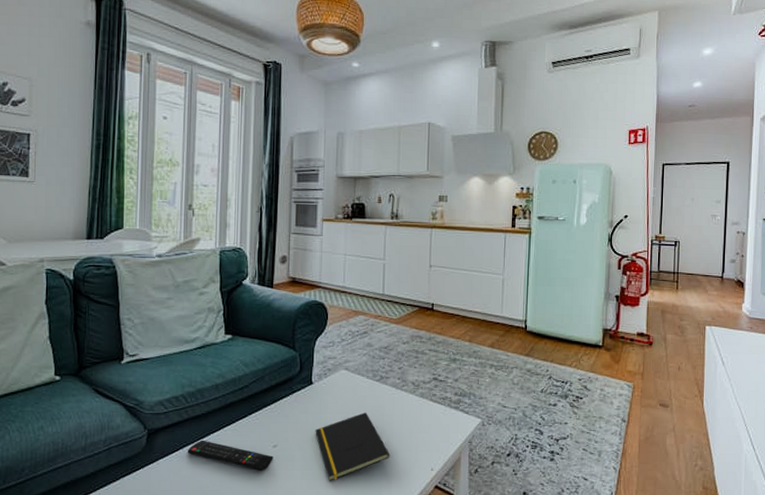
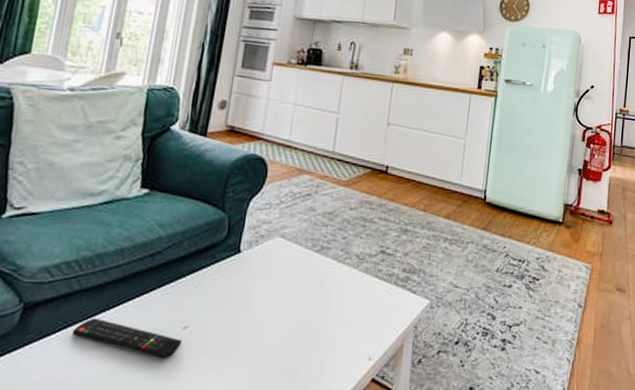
notepad: present [315,412,390,481] -> none [236,288,324,372]

